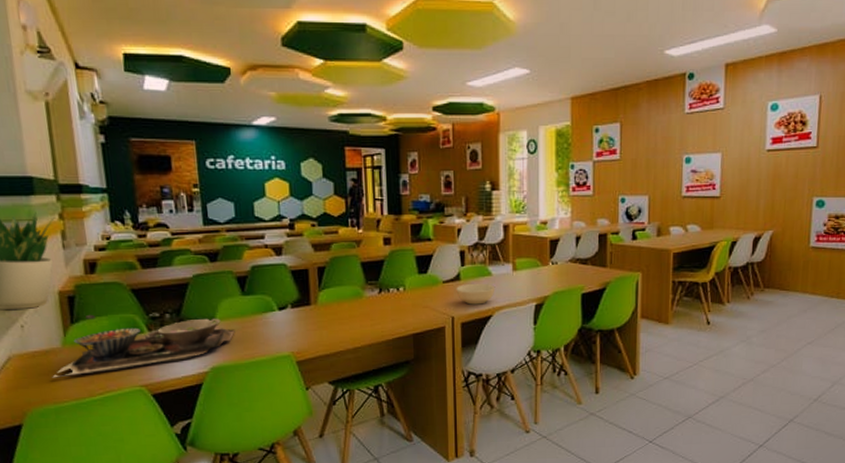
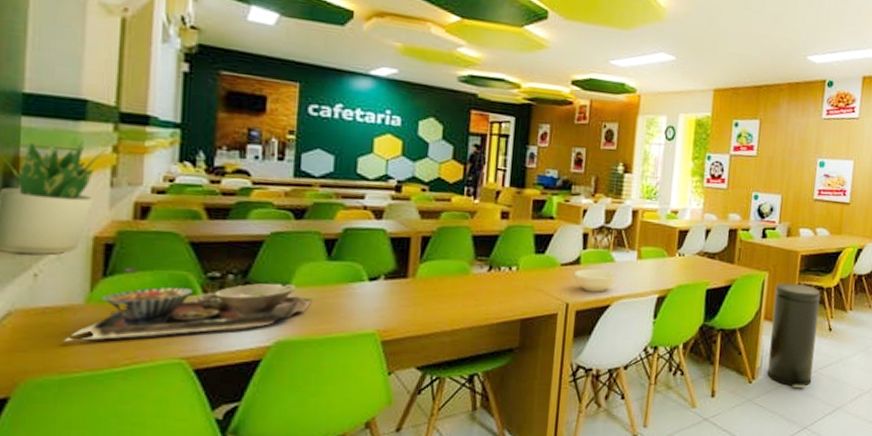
pedal bin: none [648,280,696,380] -> present [767,282,821,388]

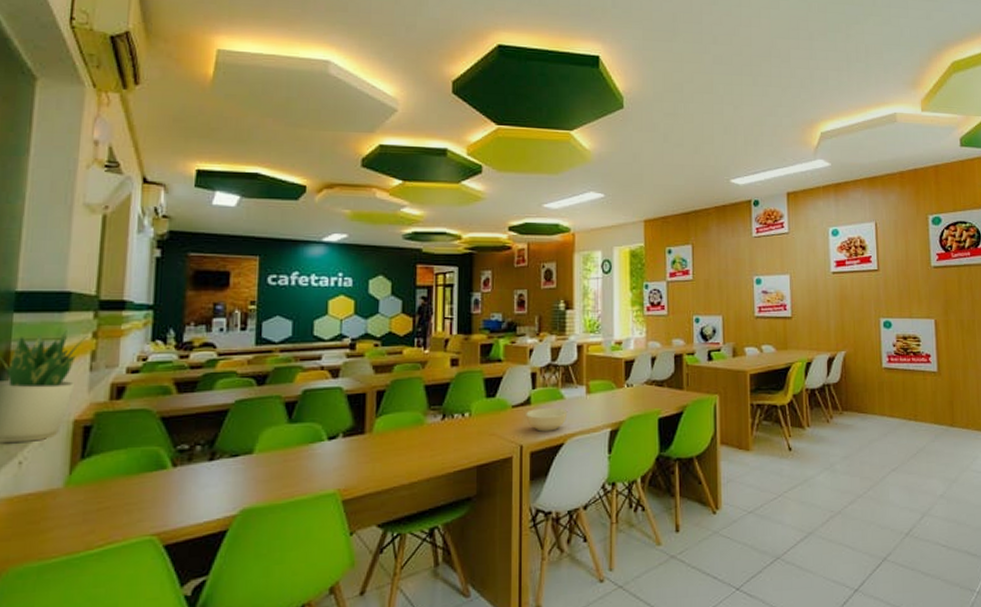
food tray: present [62,267,312,342] -> none [42,447,275,527]
pedal bin: present [767,282,821,388] -> none [728,403,778,515]

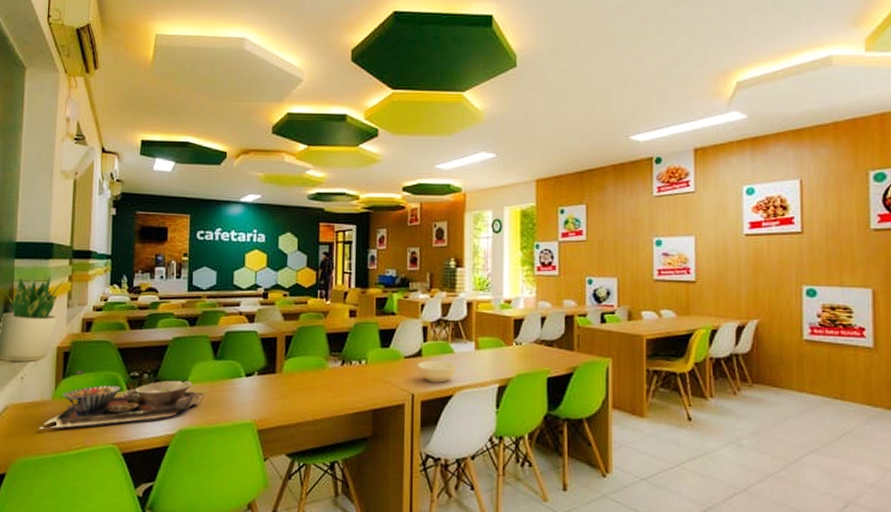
food tray: none [42,447,275,527] -> present [38,370,204,430]

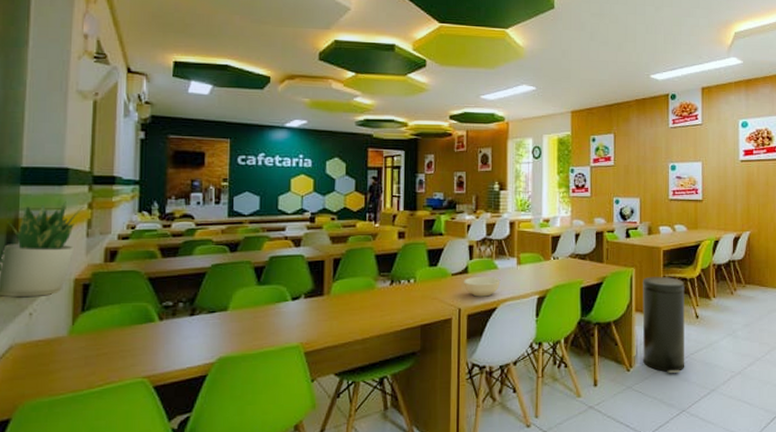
food tray: present [38,370,204,430] -> none [51,302,247,369]
pedal bin: none [621,368,675,484] -> present [642,276,685,373]

